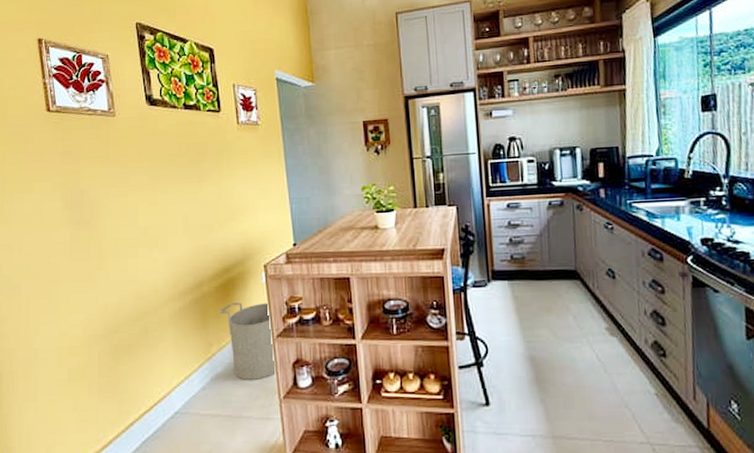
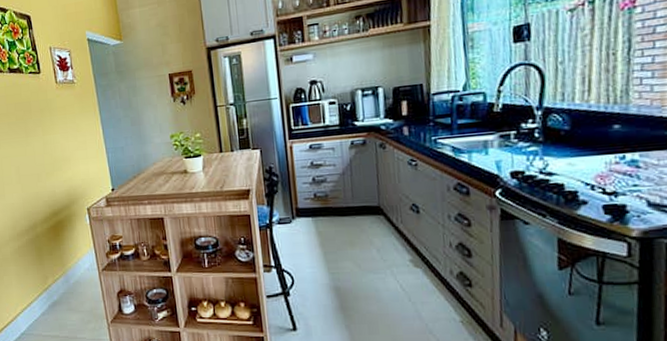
bucket: present [218,302,277,380] -> none [51,241,104,307]

